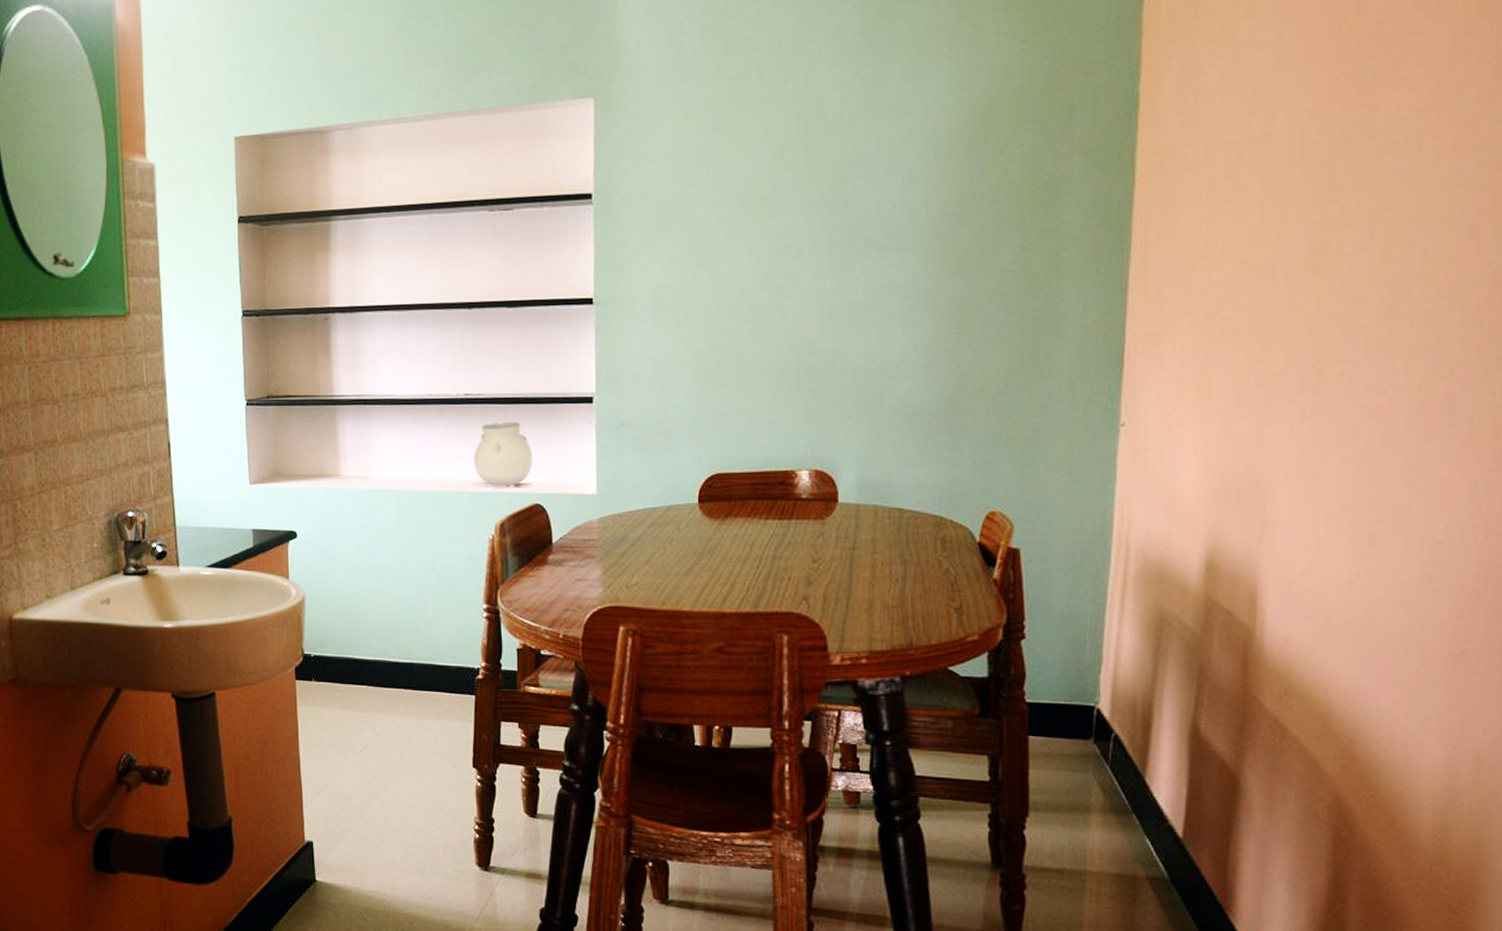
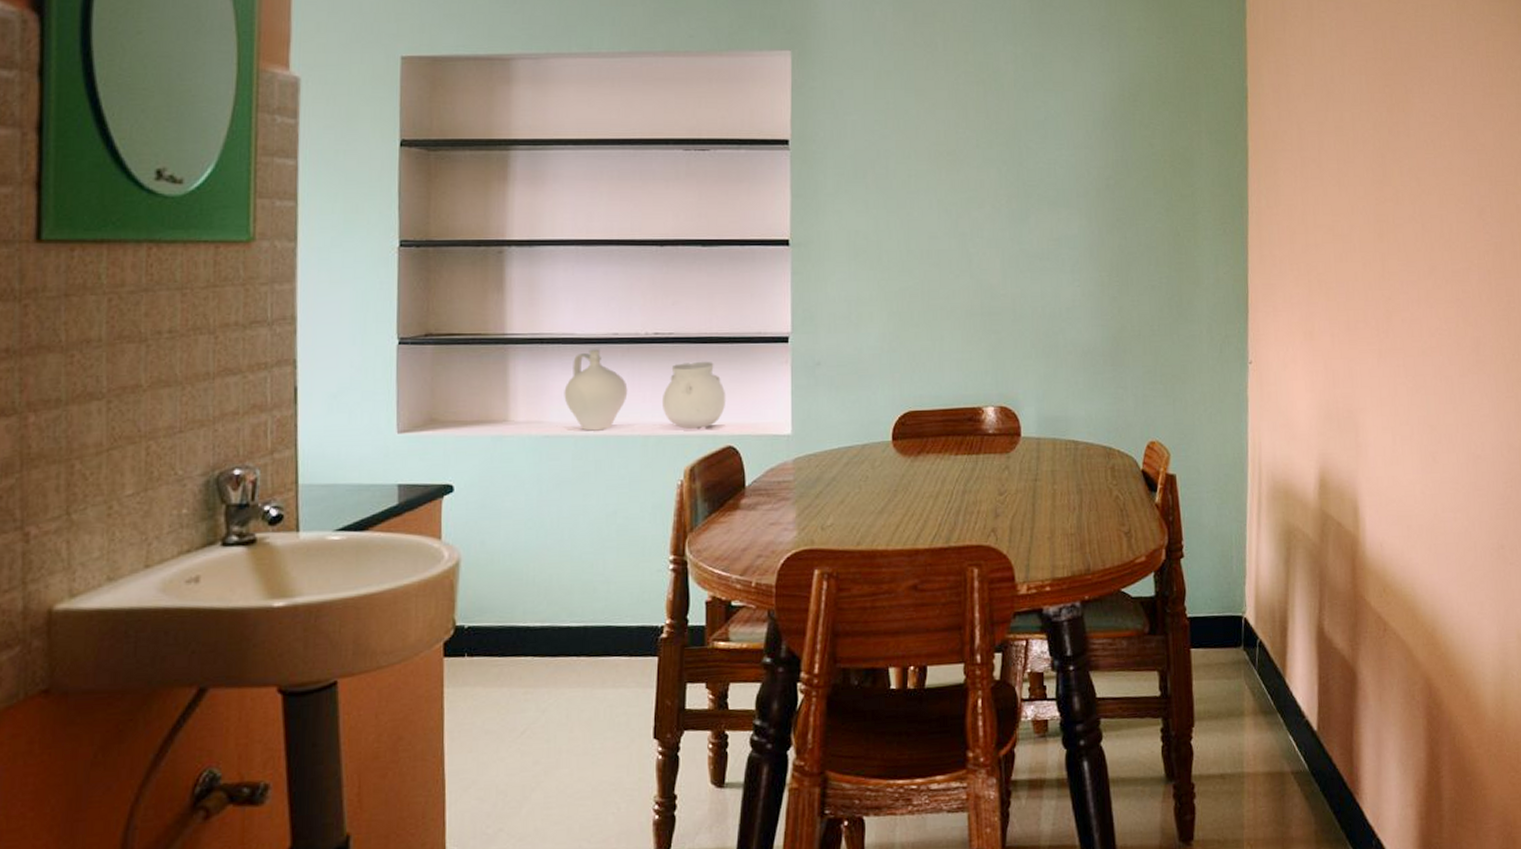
ceramic jug: none [386,409,442,486] -> present [564,349,628,431]

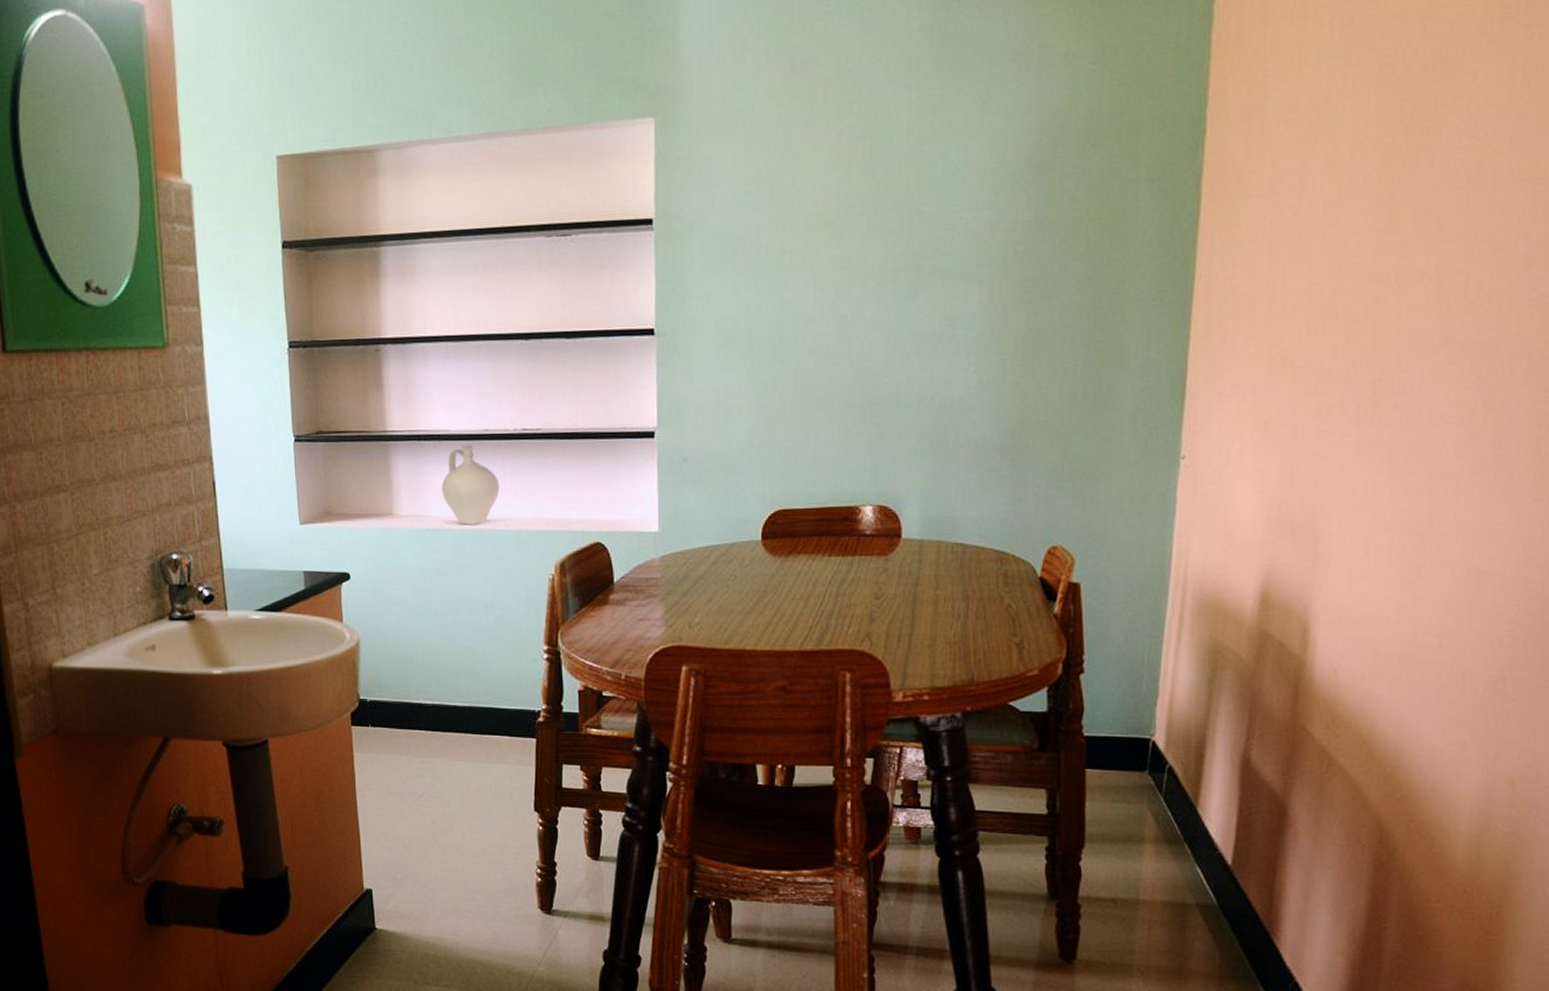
ceramic pot: present [661,361,726,430] -> none [531,457,594,526]

